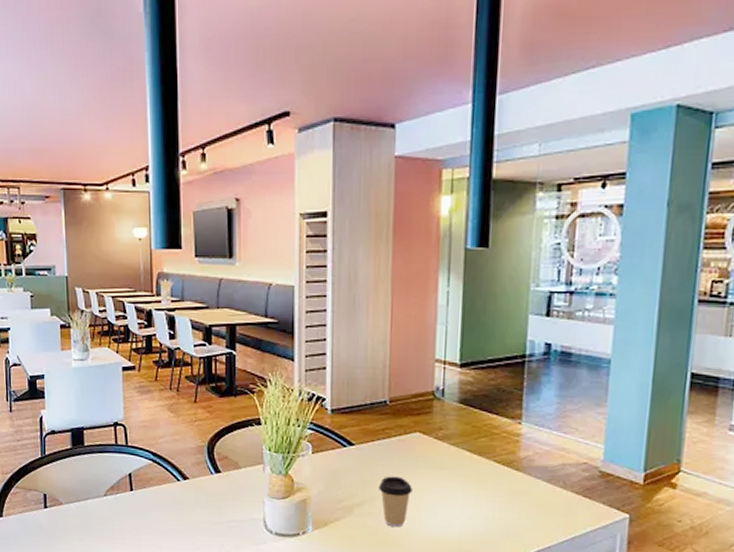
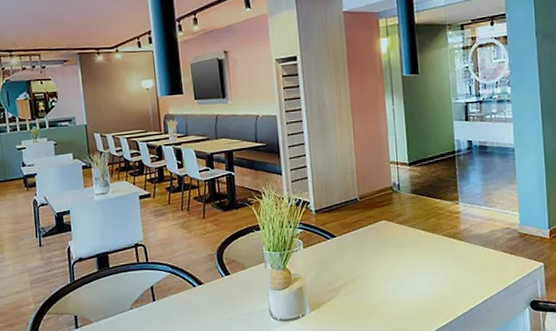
coffee cup: present [378,476,412,528] -> none [358,257,385,300]

